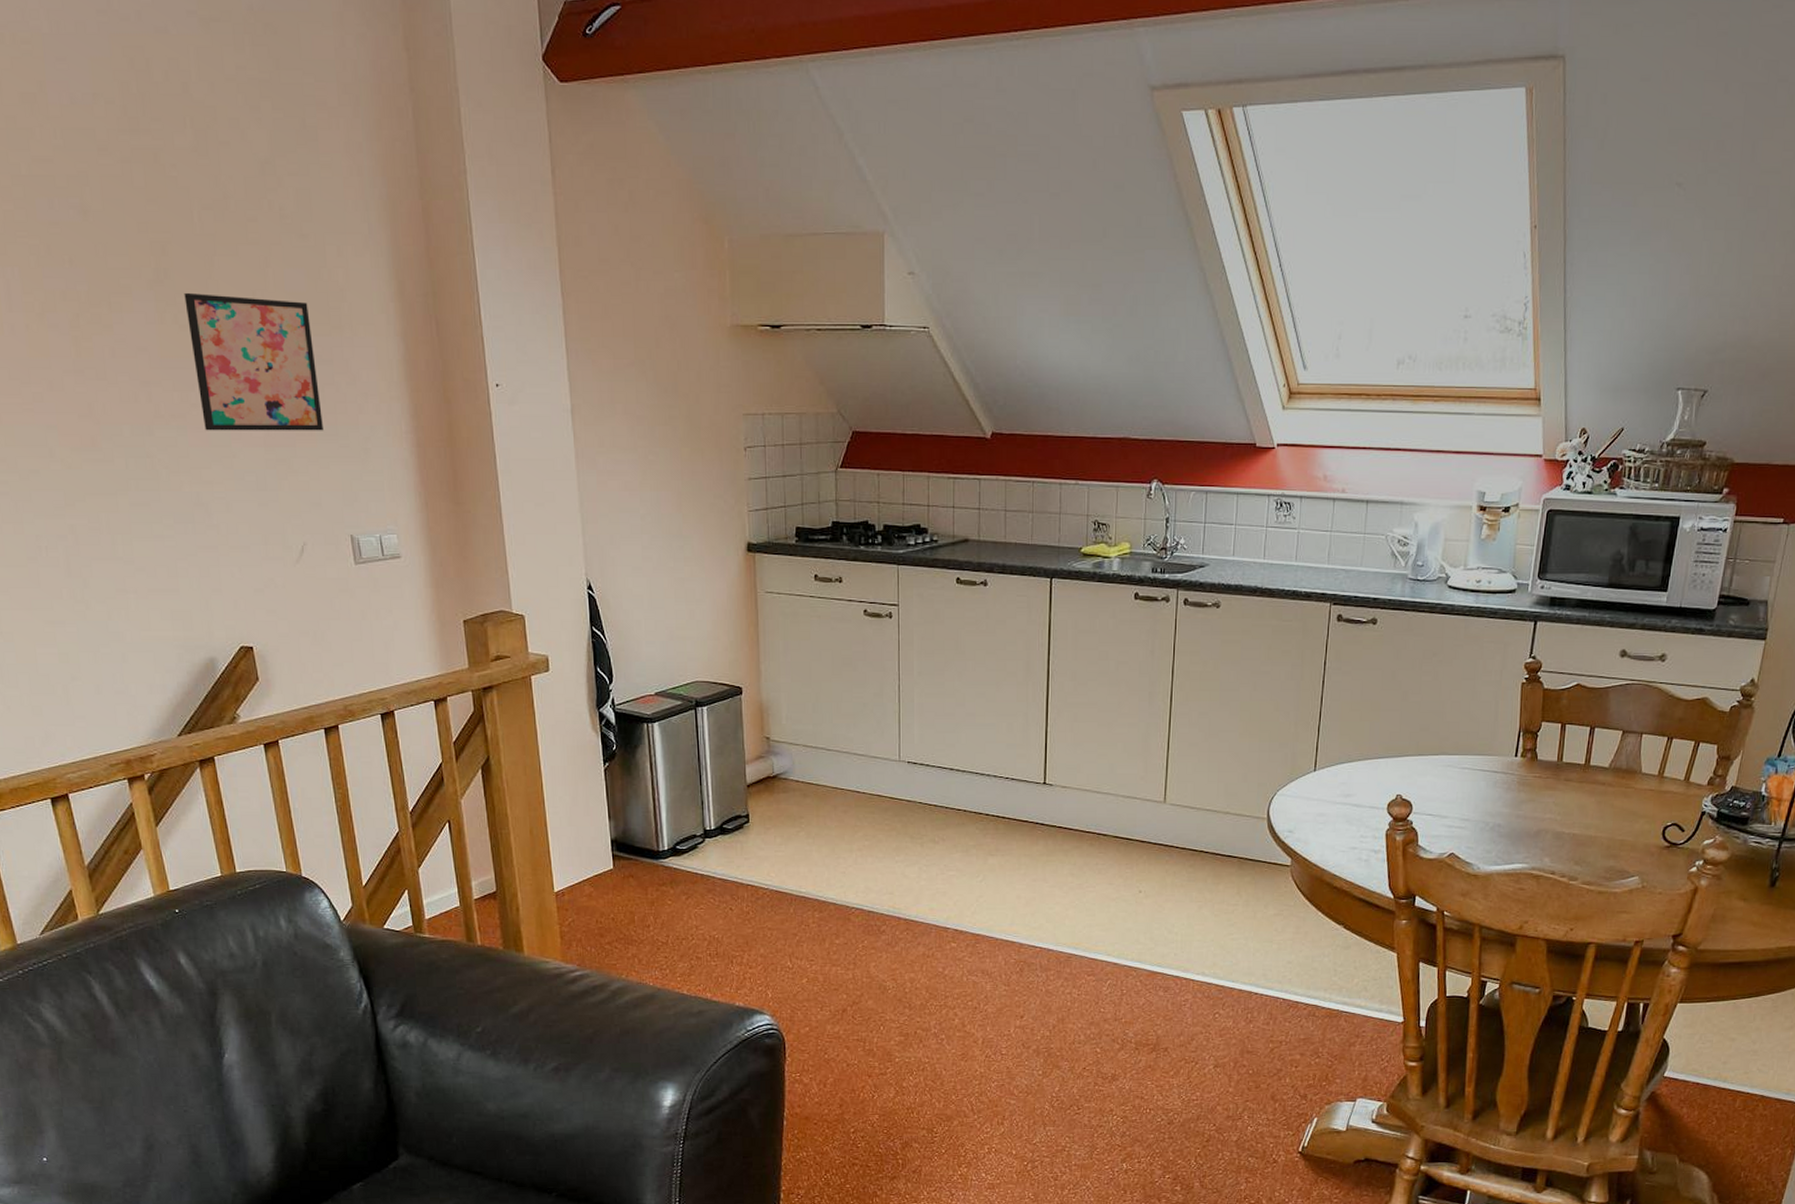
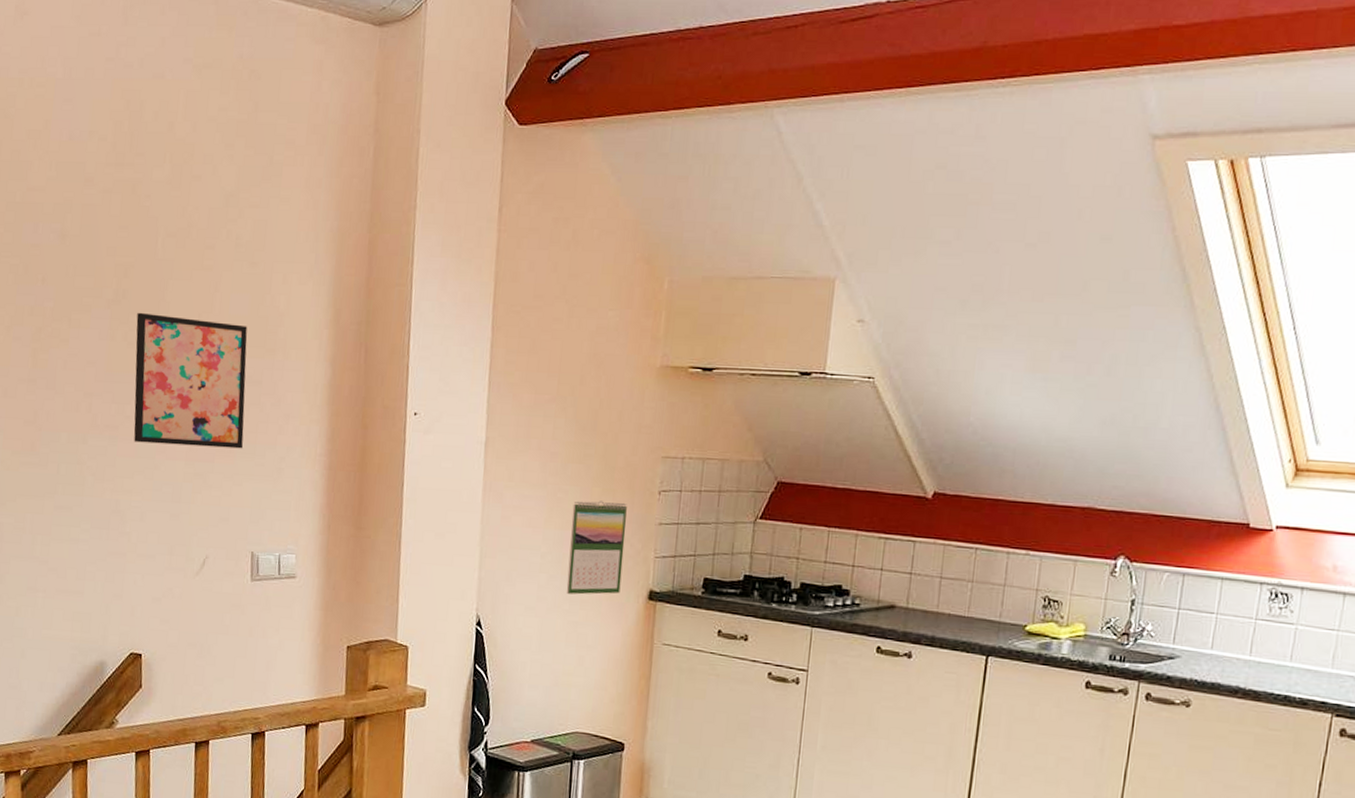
calendar: none [665,460,720,552] -> present [566,501,627,595]

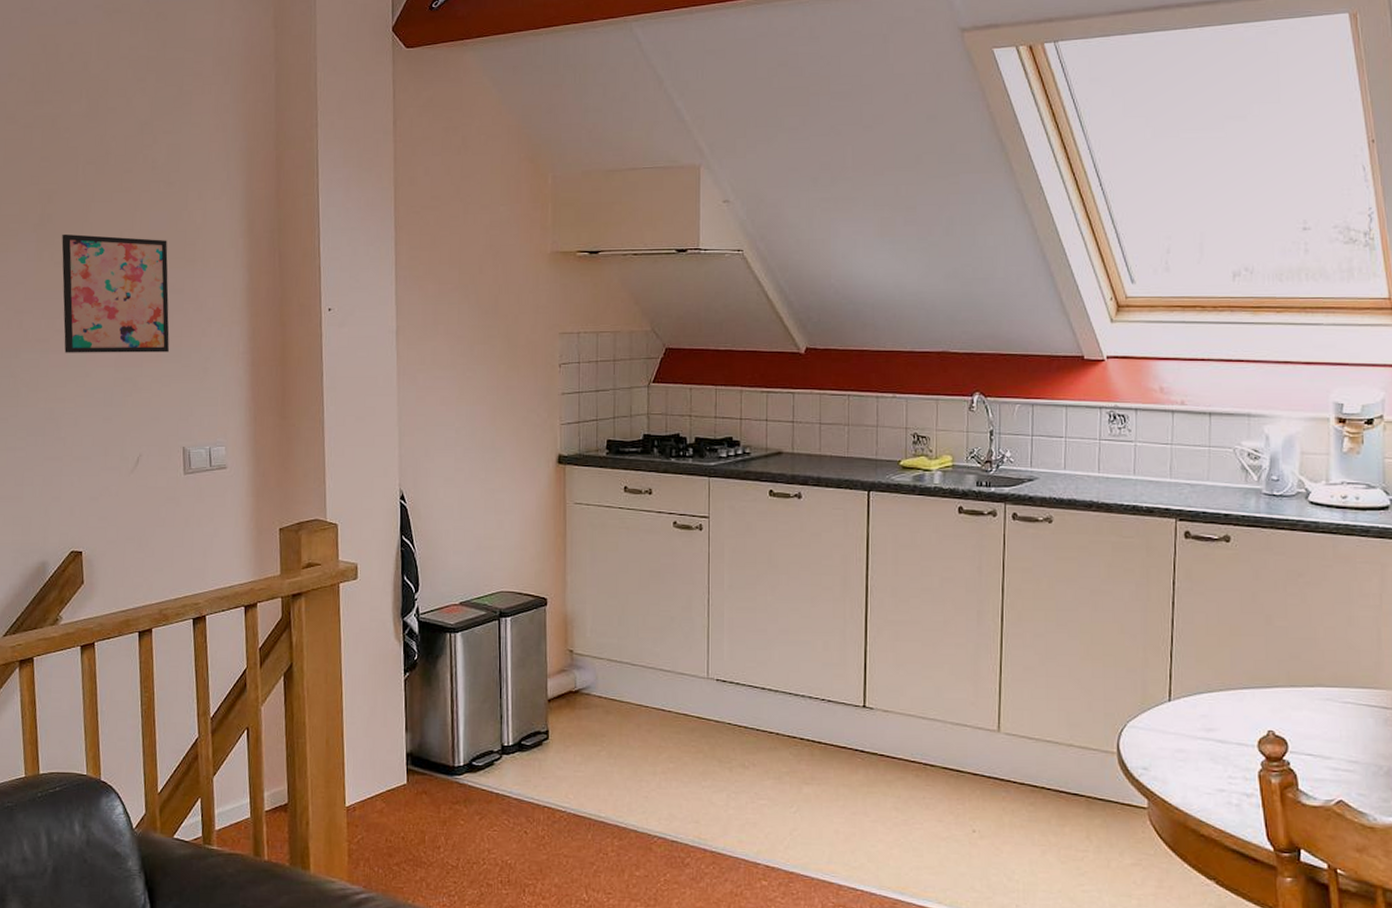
calendar: present [566,501,627,595] -> none [481,377,532,464]

